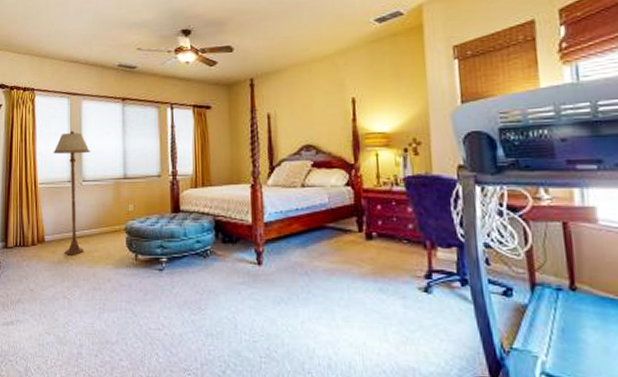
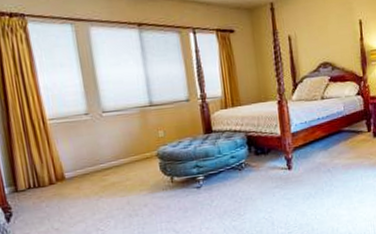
floor lamp: present [53,130,91,255] -> none [61,60,115,189]

